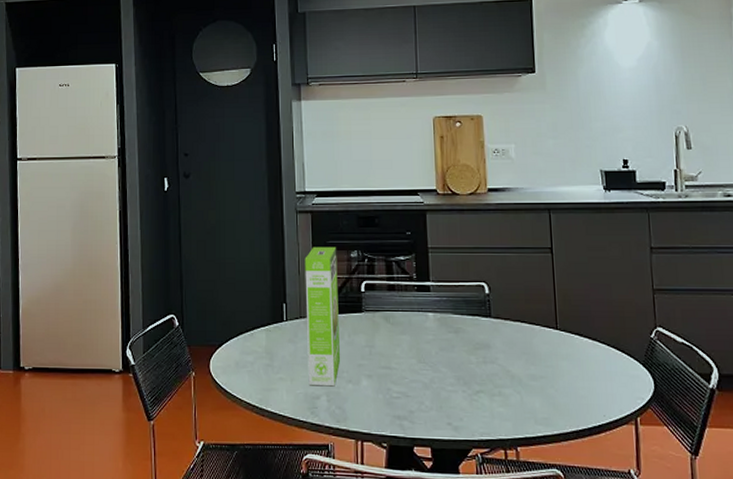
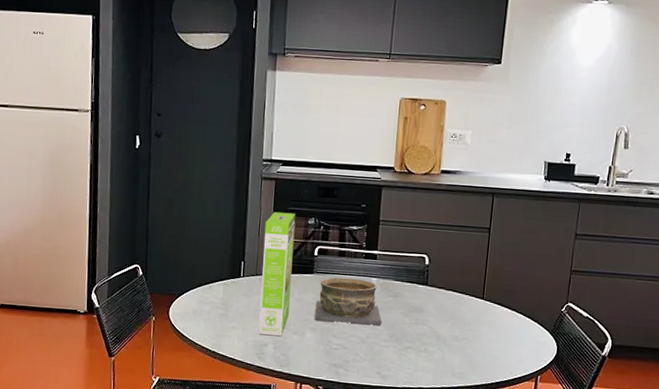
bowl: none [369,314,445,367] -> present [315,277,382,325]

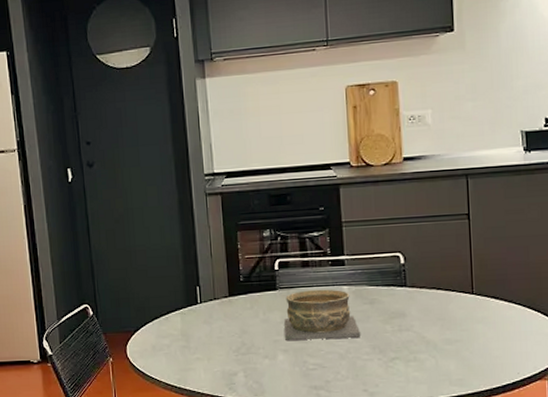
cake mix box: present [258,211,296,336] -> none [216,227,256,363]

